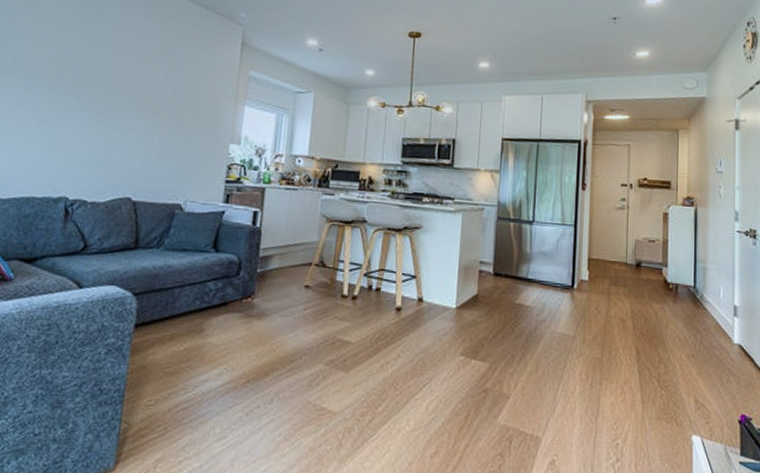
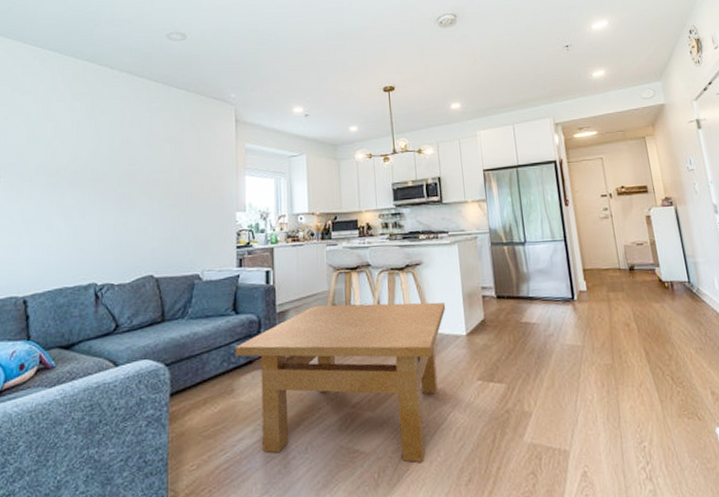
table: none [209,254,440,430] -> present [235,302,446,463]

